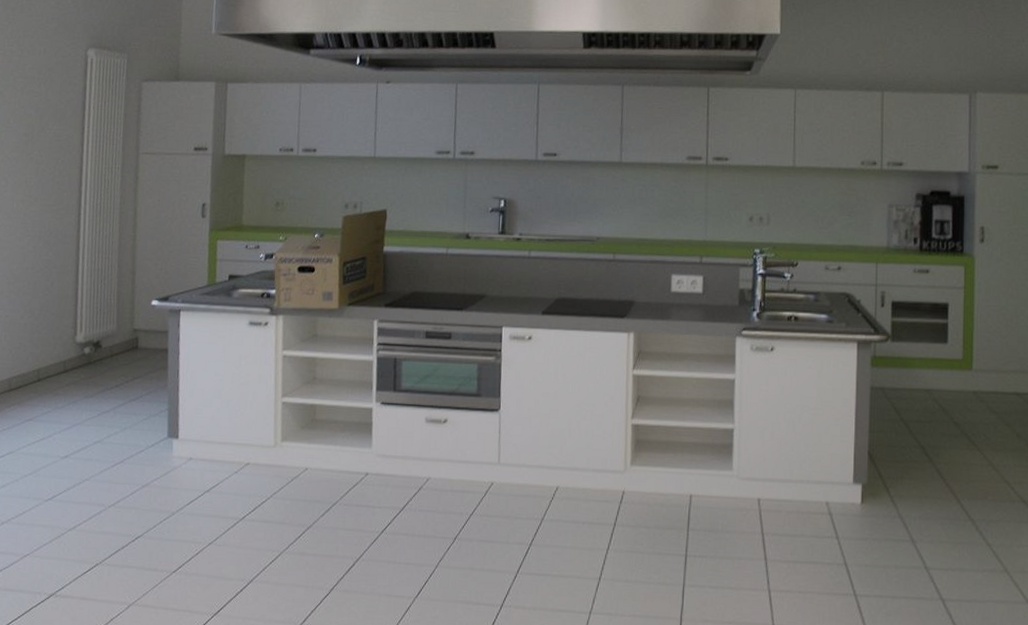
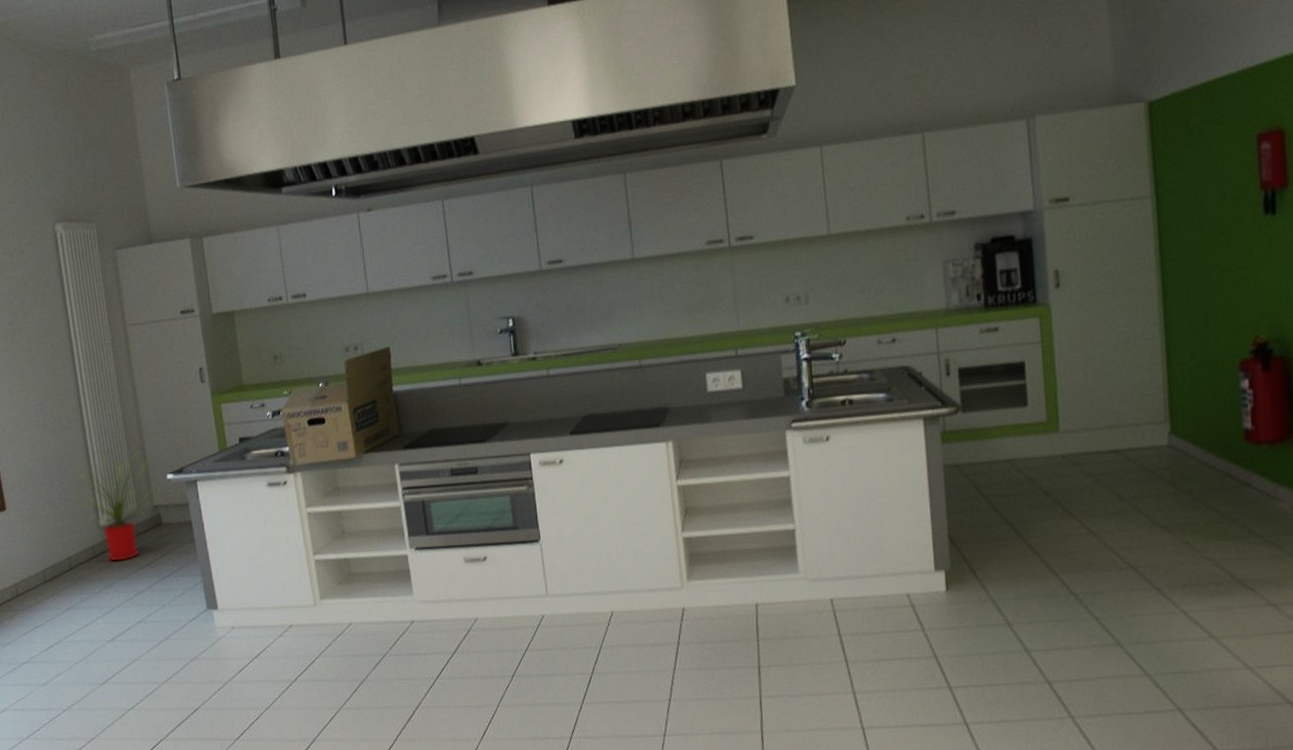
house plant: none [55,272,137,380] -> present [71,450,154,563]

